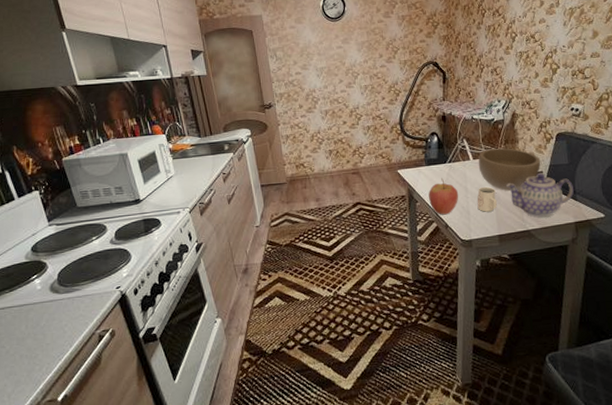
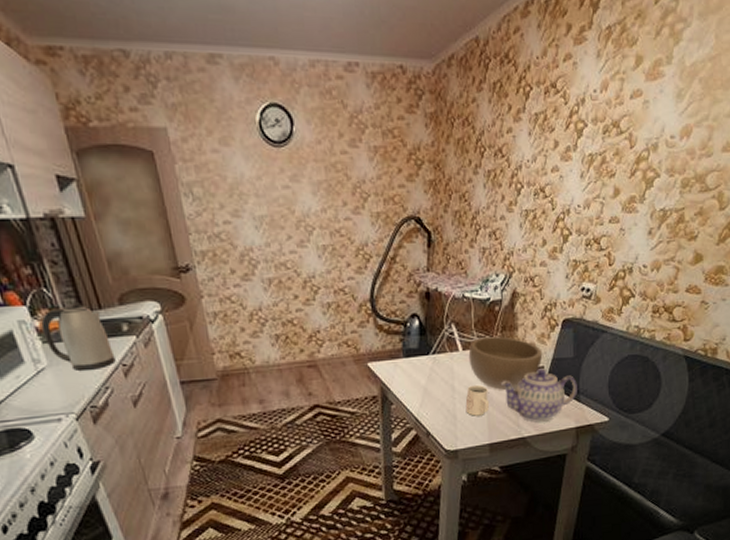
kettle: none [173,132,219,178] -> present [41,304,116,371]
fruit: present [428,178,459,215] -> none [407,373,444,420]

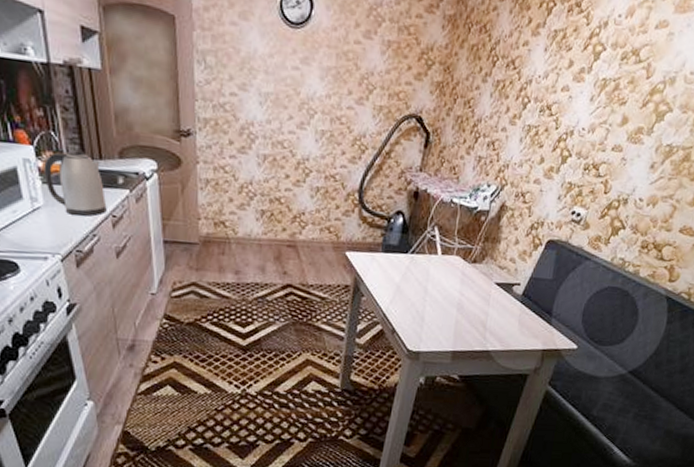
mug: present [465,384,490,416] -> none [434,290,460,322]
bowl: present [468,336,543,391] -> none [445,244,522,302]
teapot: present [501,367,579,422] -> none [474,284,552,339]

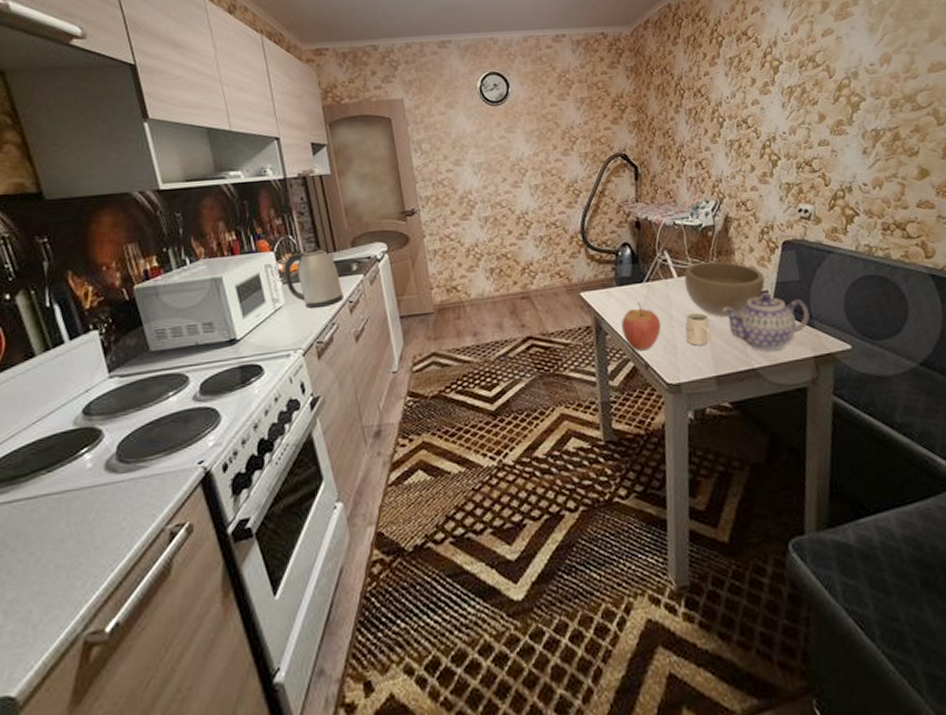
fruit: none [378,271,416,317] -> present [621,302,662,351]
mug: none [434,290,460,322] -> present [685,312,712,346]
bowl: none [445,244,522,302] -> present [684,261,765,318]
teapot: none [474,284,552,339] -> present [722,292,811,352]

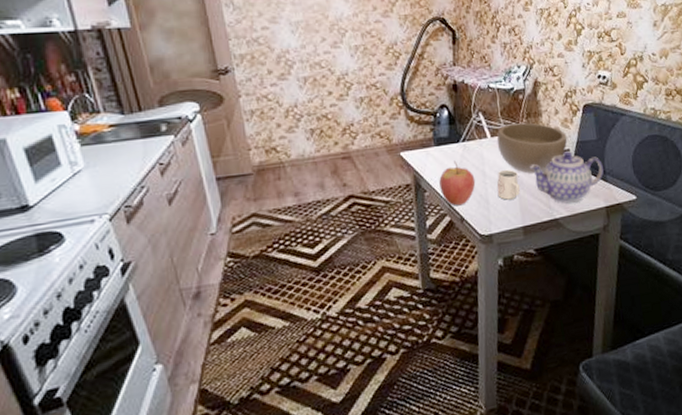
kettle: present [284,248,344,308] -> none [81,107,153,171]

